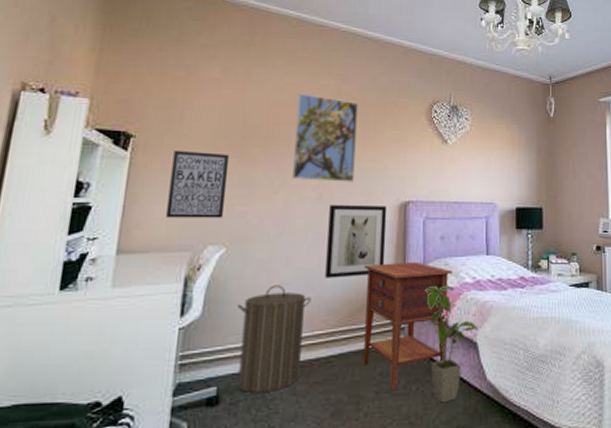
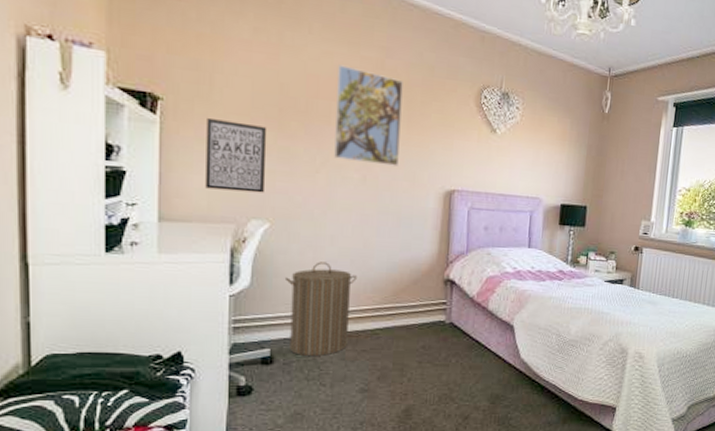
wall art: present [325,205,387,278] -> none [370,188,432,260]
nightstand: present [363,261,453,391] -> none [407,248,495,362]
house plant: present [425,285,479,403] -> none [467,272,516,375]

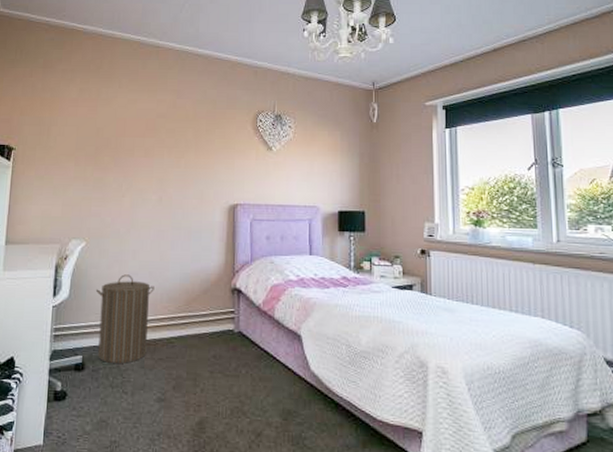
wall art: present [205,118,267,193] -> none [40,161,87,217]
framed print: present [334,64,403,166] -> none [137,108,191,187]

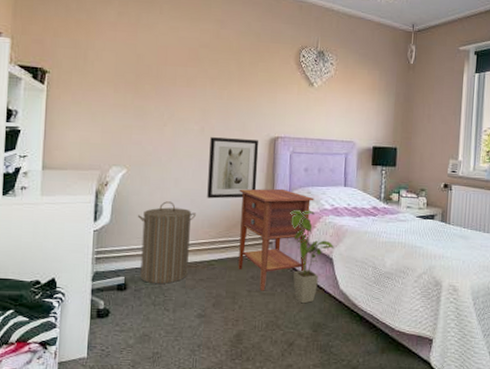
wall art: none [166,207,218,271] -> present [207,137,259,199]
nightstand: none [198,258,278,372] -> present [238,188,314,291]
house plant: none [252,281,303,387] -> present [290,209,335,304]

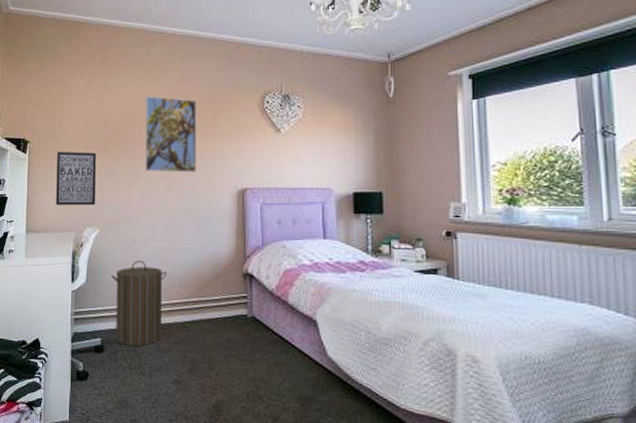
wall art: none [78,86,127,144] -> present [56,152,97,205]
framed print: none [178,37,235,118] -> present [145,96,196,173]
wall art: present [207,137,259,199] -> none [177,193,227,257]
nightstand: present [238,188,314,291] -> none [209,243,290,357]
house plant: present [290,209,335,304] -> none [265,265,318,373]

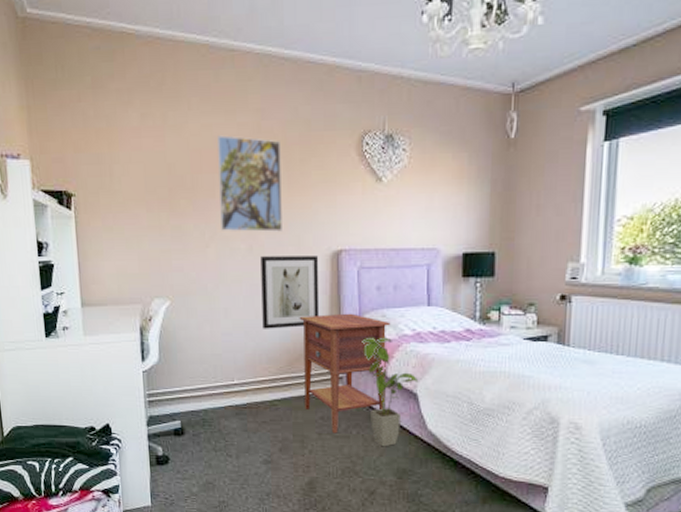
wall art: present [56,152,97,205] -> none [110,207,163,273]
laundry hamper: present [112,260,167,346] -> none [188,335,252,427]
wall art: none [177,193,227,257] -> present [261,256,320,329]
nightstand: none [209,243,290,357] -> present [299,313,391,434]
house plant: none [265,265,318,373] -> present [362,337,419,447]

